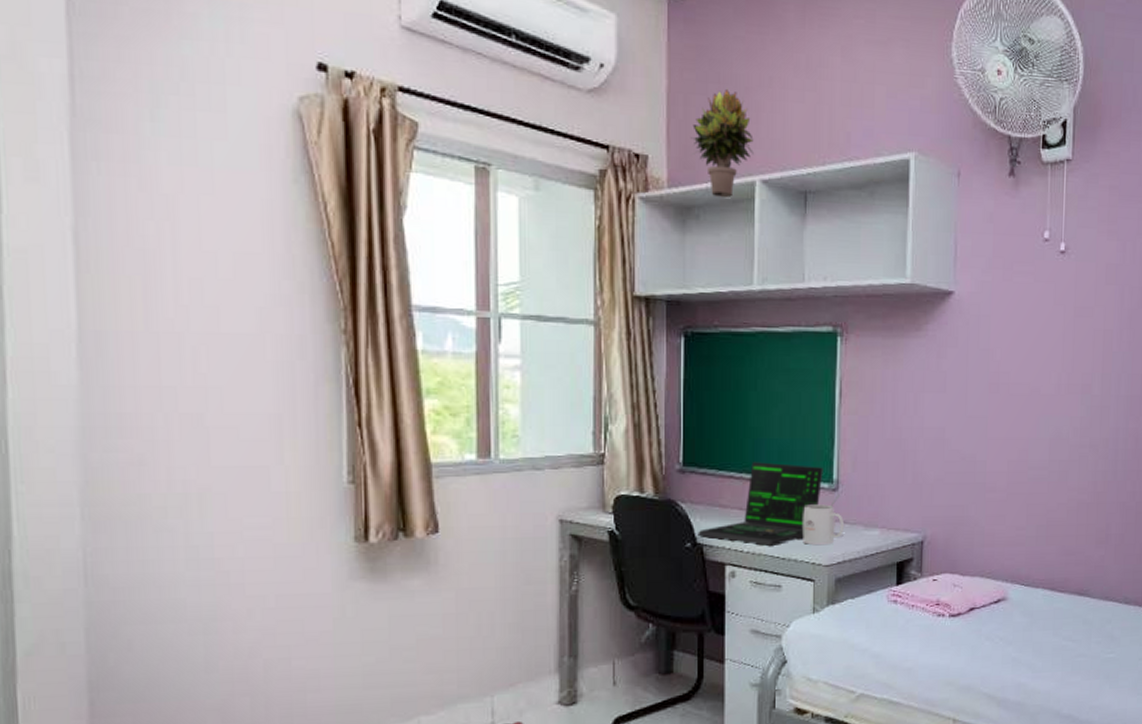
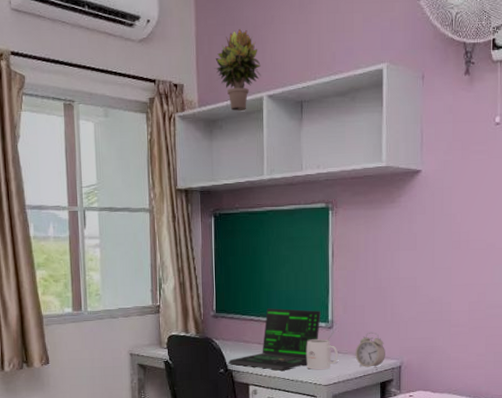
alarm clock: none [866,496,904,545] -> present [355,332,385,369]

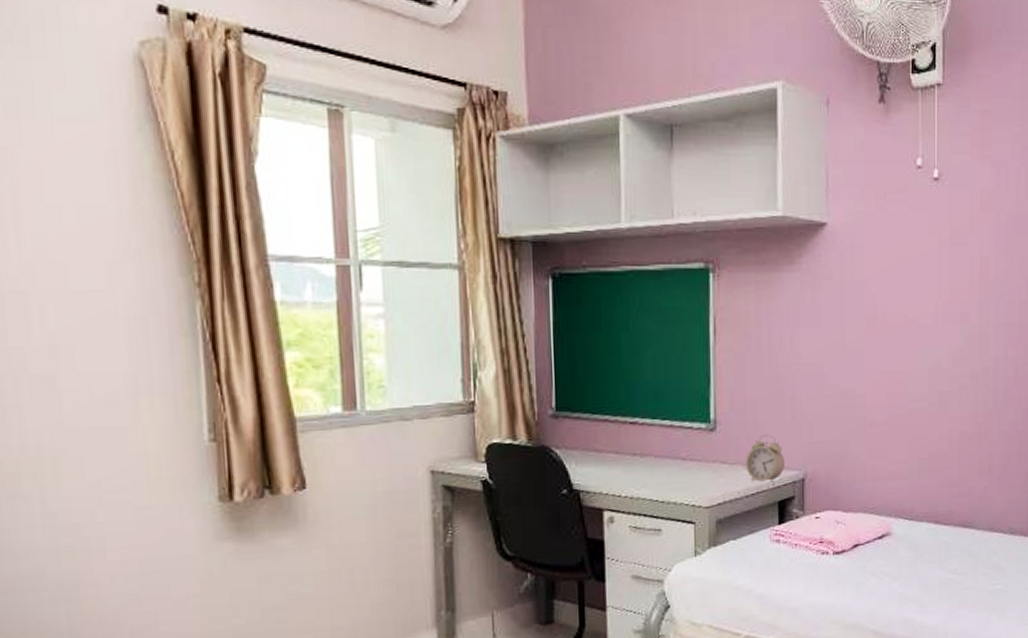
potted plant: present [214,28,261,111] -> none [551,20,616,133]
laptop: present [228,308,334,371] -> none [574,404,718,490]
mug: present [306,339,339,370] -> none [681,445,724,488]

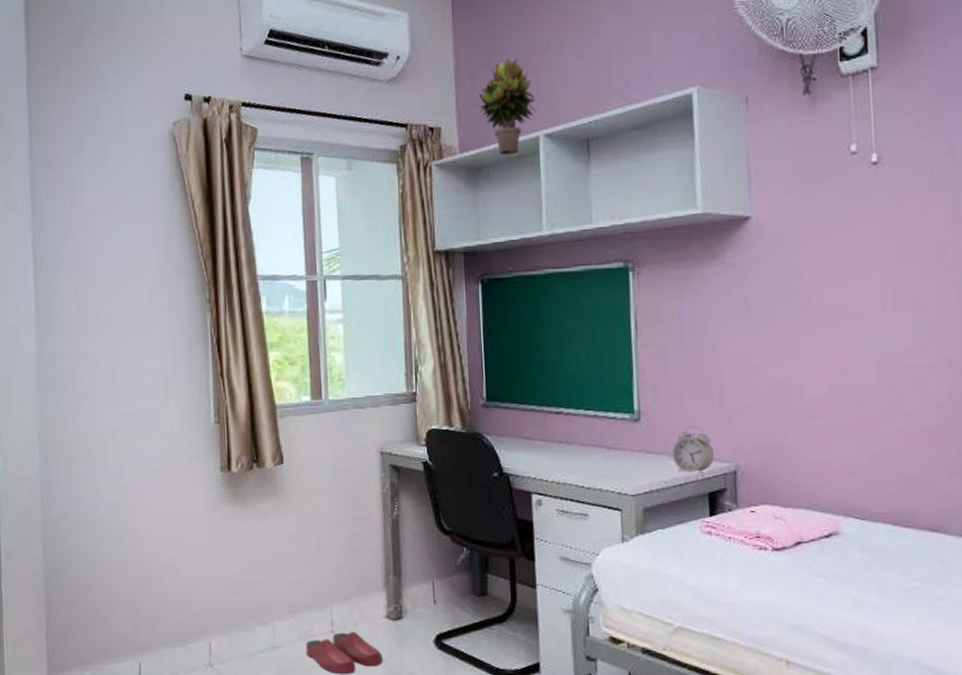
potted plant: none [551,20,616,133] -> present [478,58,536,155]

